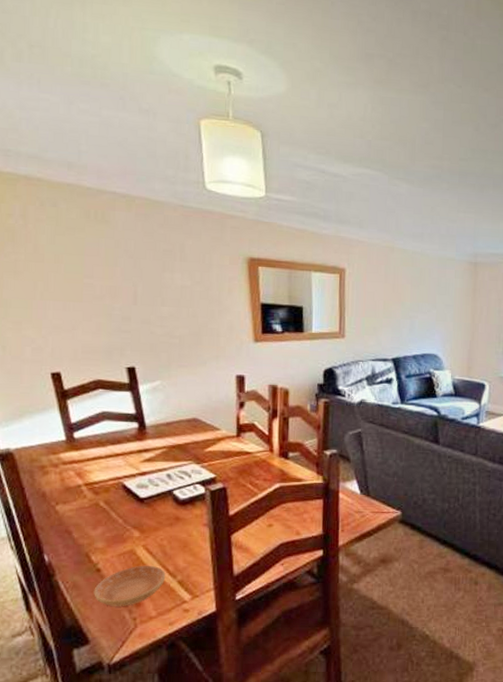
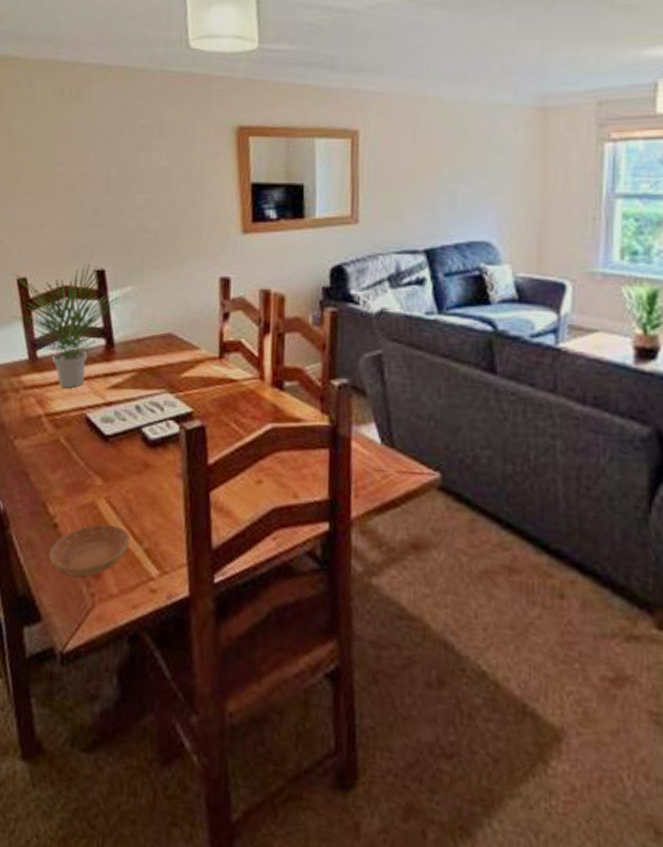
potted plant: none [47,361,149,463] -> present [13,263,120,389]

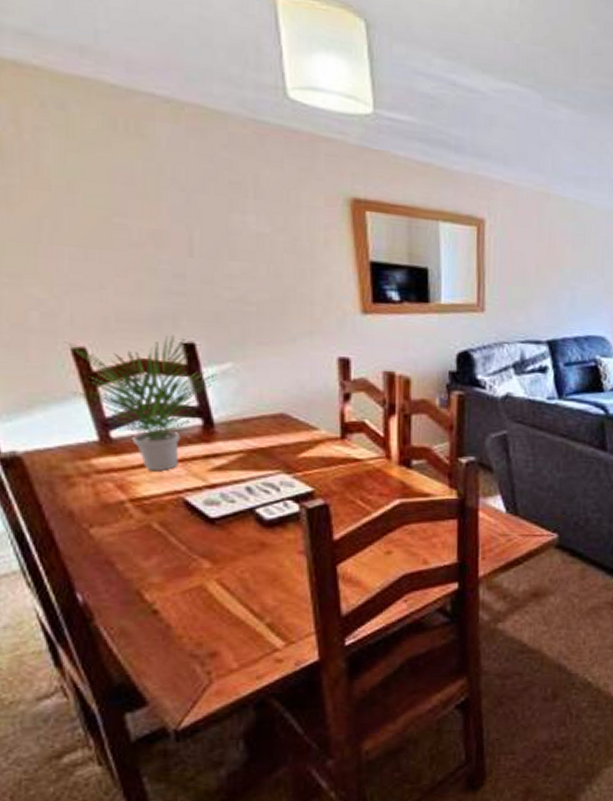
saucer: present [49,523,131,576] -> none [150,604,249,657]

